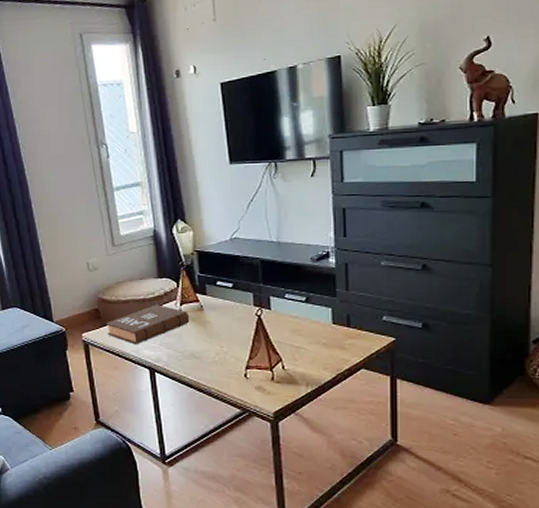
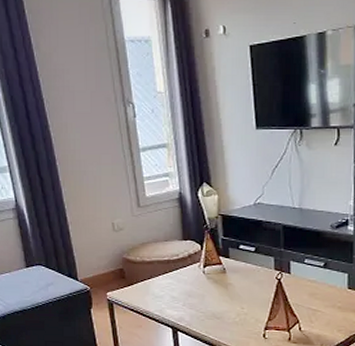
book: present [105,305,190,345] -> none [130,266,213,305]

